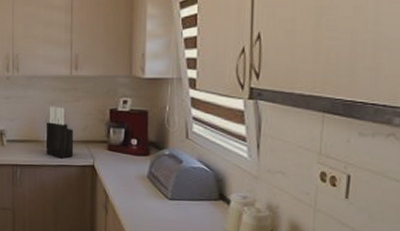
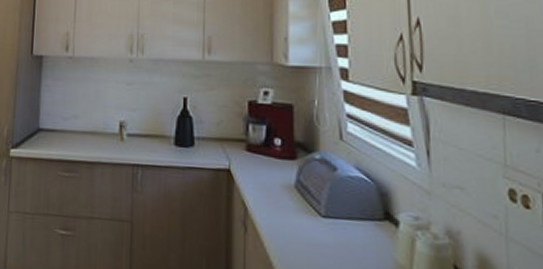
knife block: present [47,106,74,159] -> none [173,95,206,159]

